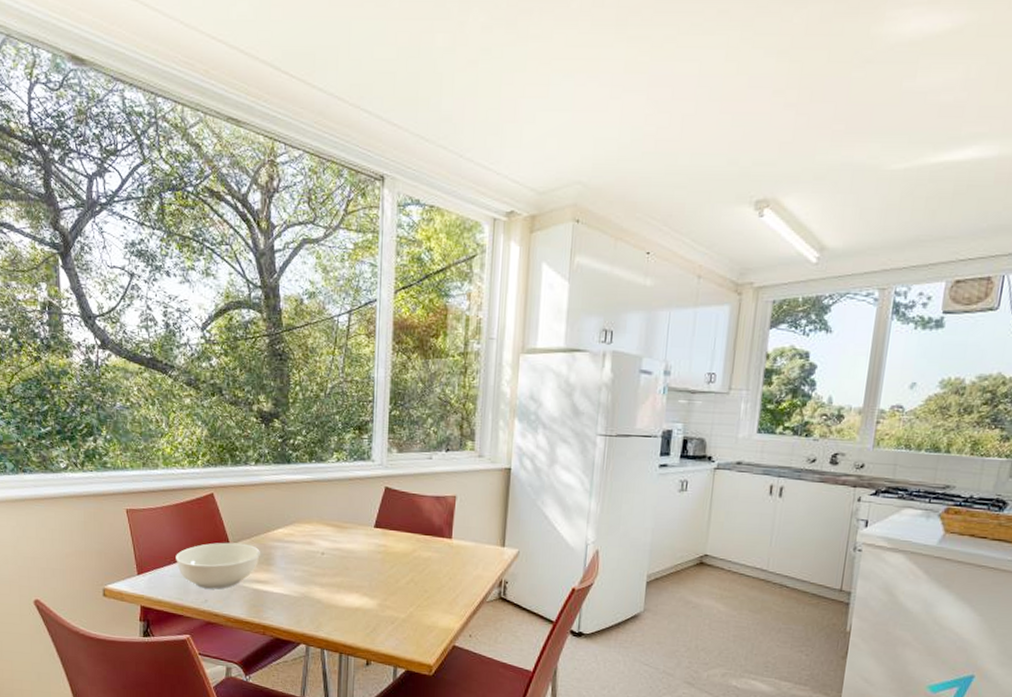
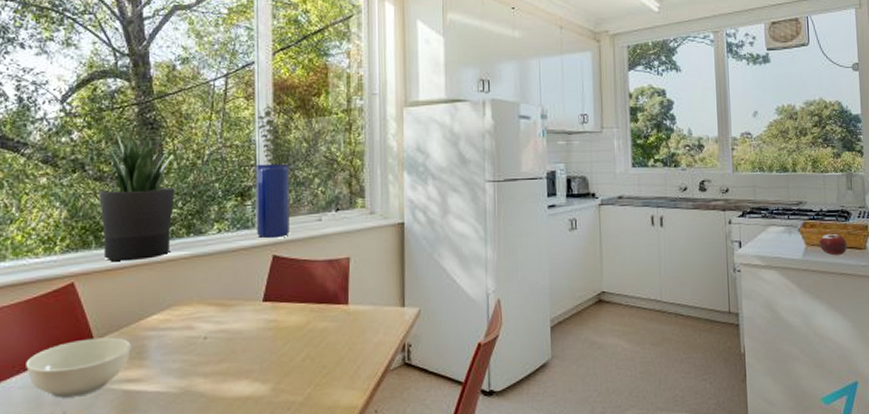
planter: none [234,359,300,480] -> present [99,130,175,262]
vase: none [372,341,411,472] -> present [257,102,292,239]
fruit: none [960,522,995,547] -> present [818,233,847,256]

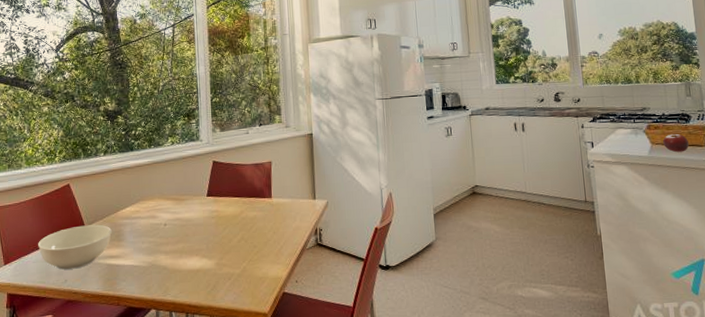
planter: present [99,130,175,262] -> none [85,70,139,168]
vase: present [257,102,292,239] -> none [198,43,225,149]

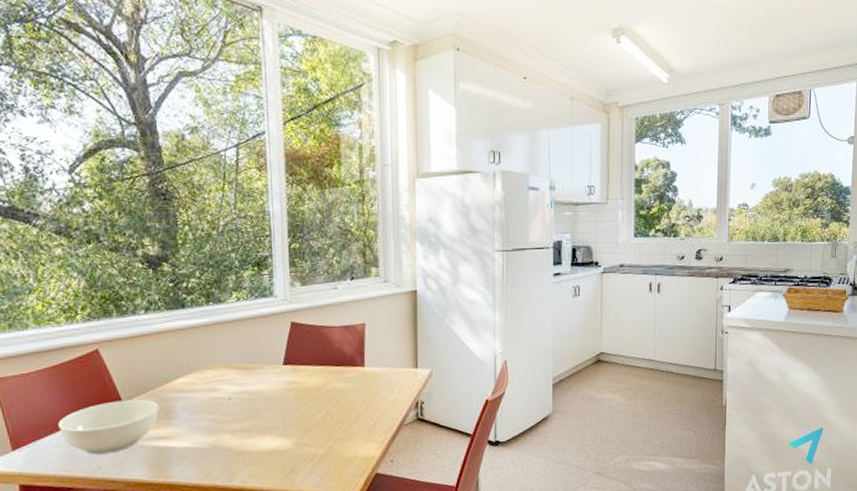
fruit: present [662,133,689,153] -> none [800,298,826,318]

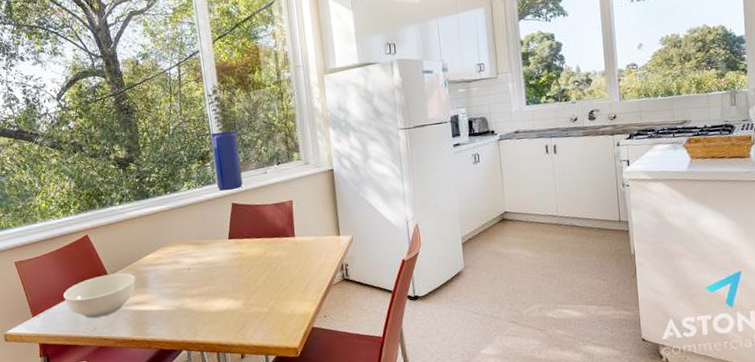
vase: none [271,173,307,307] -> present [207,80,243,191]

